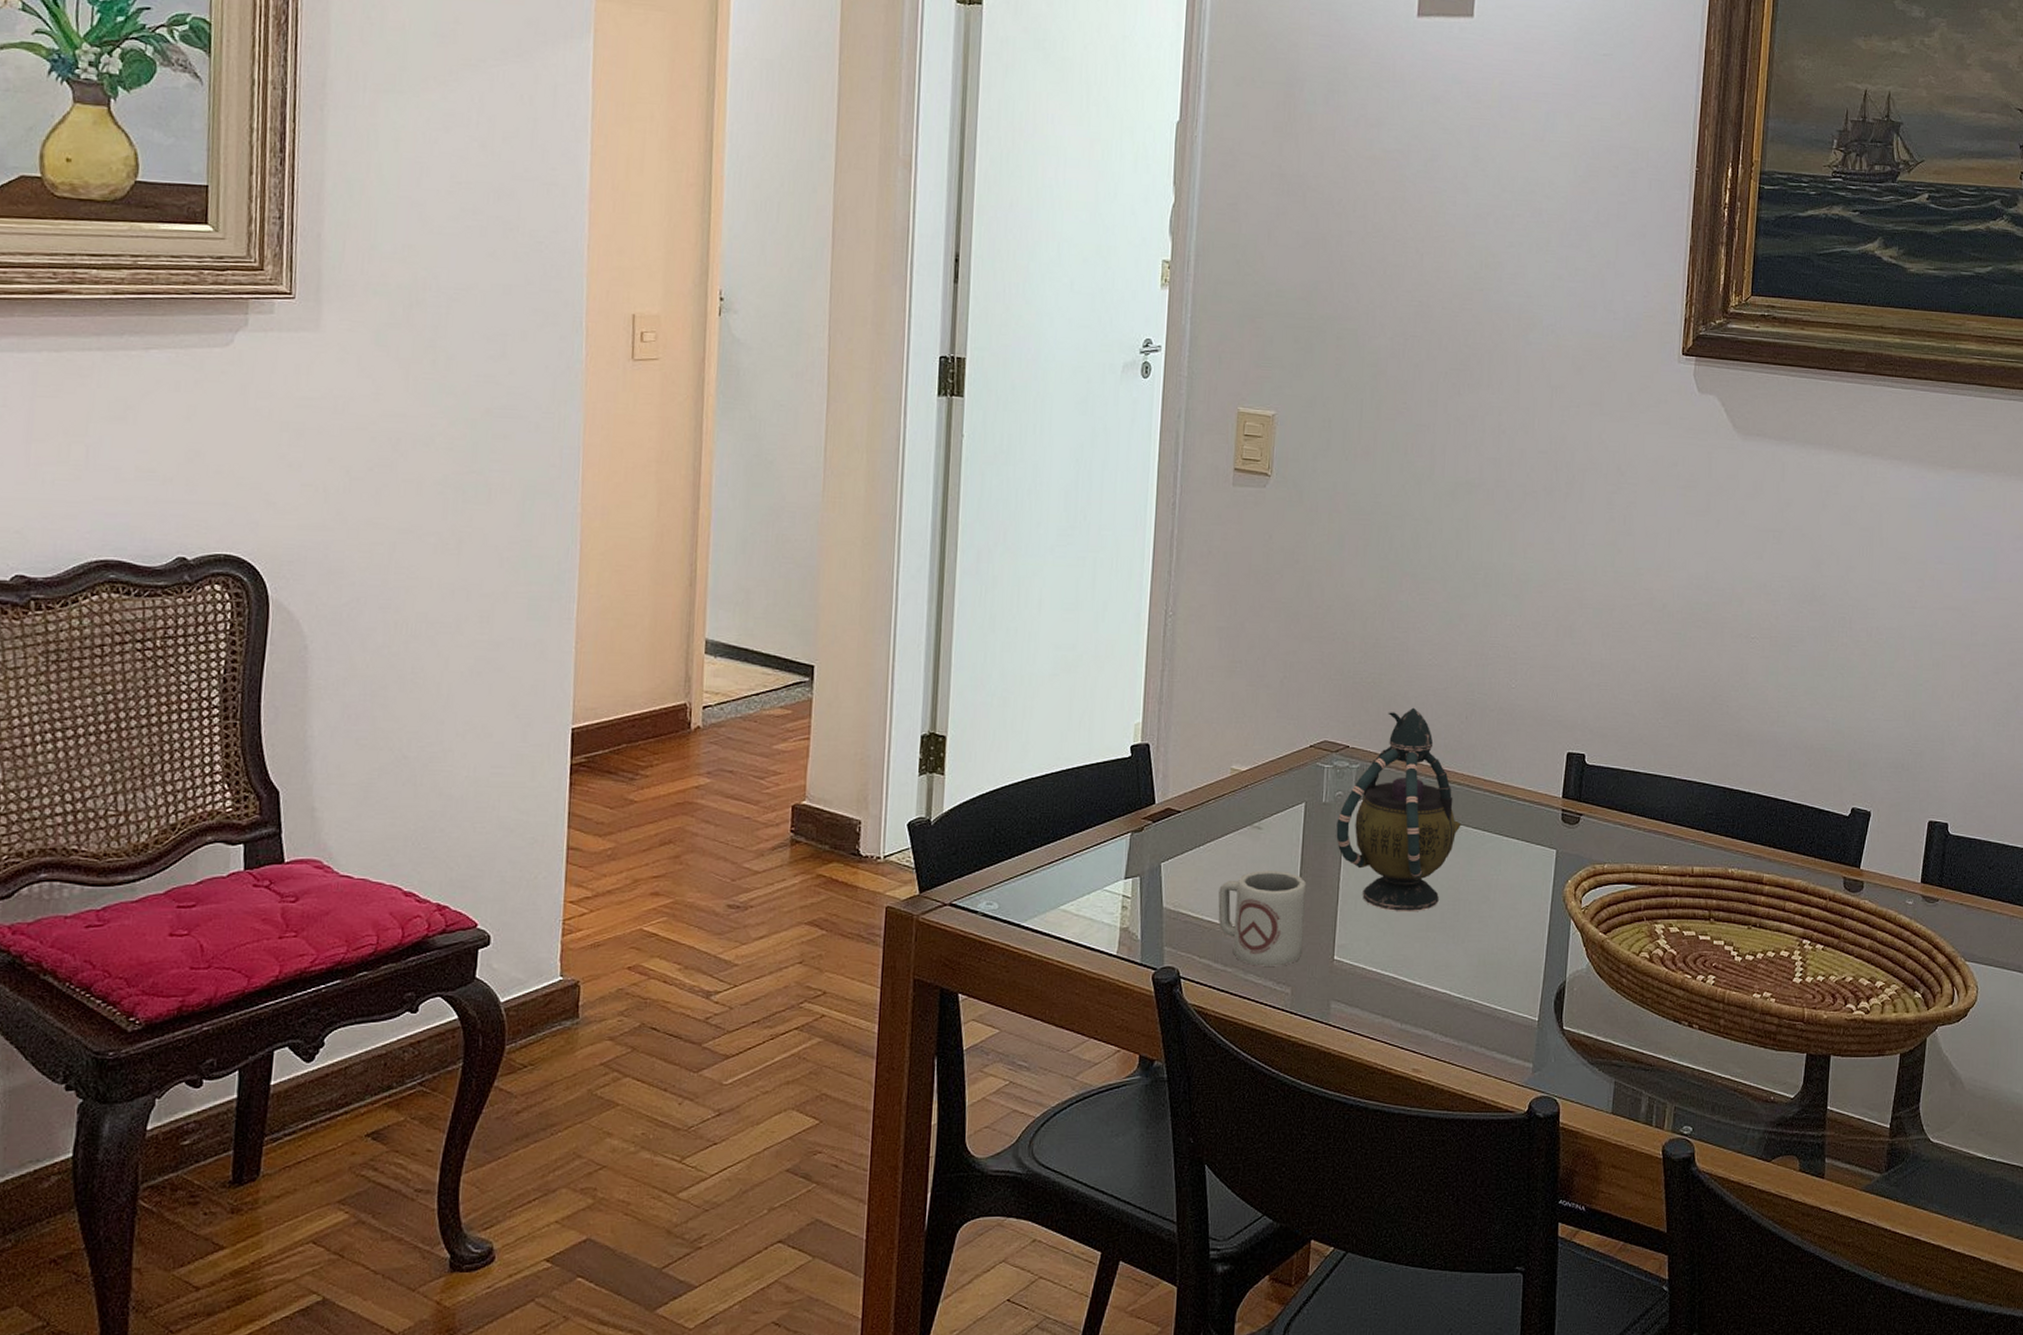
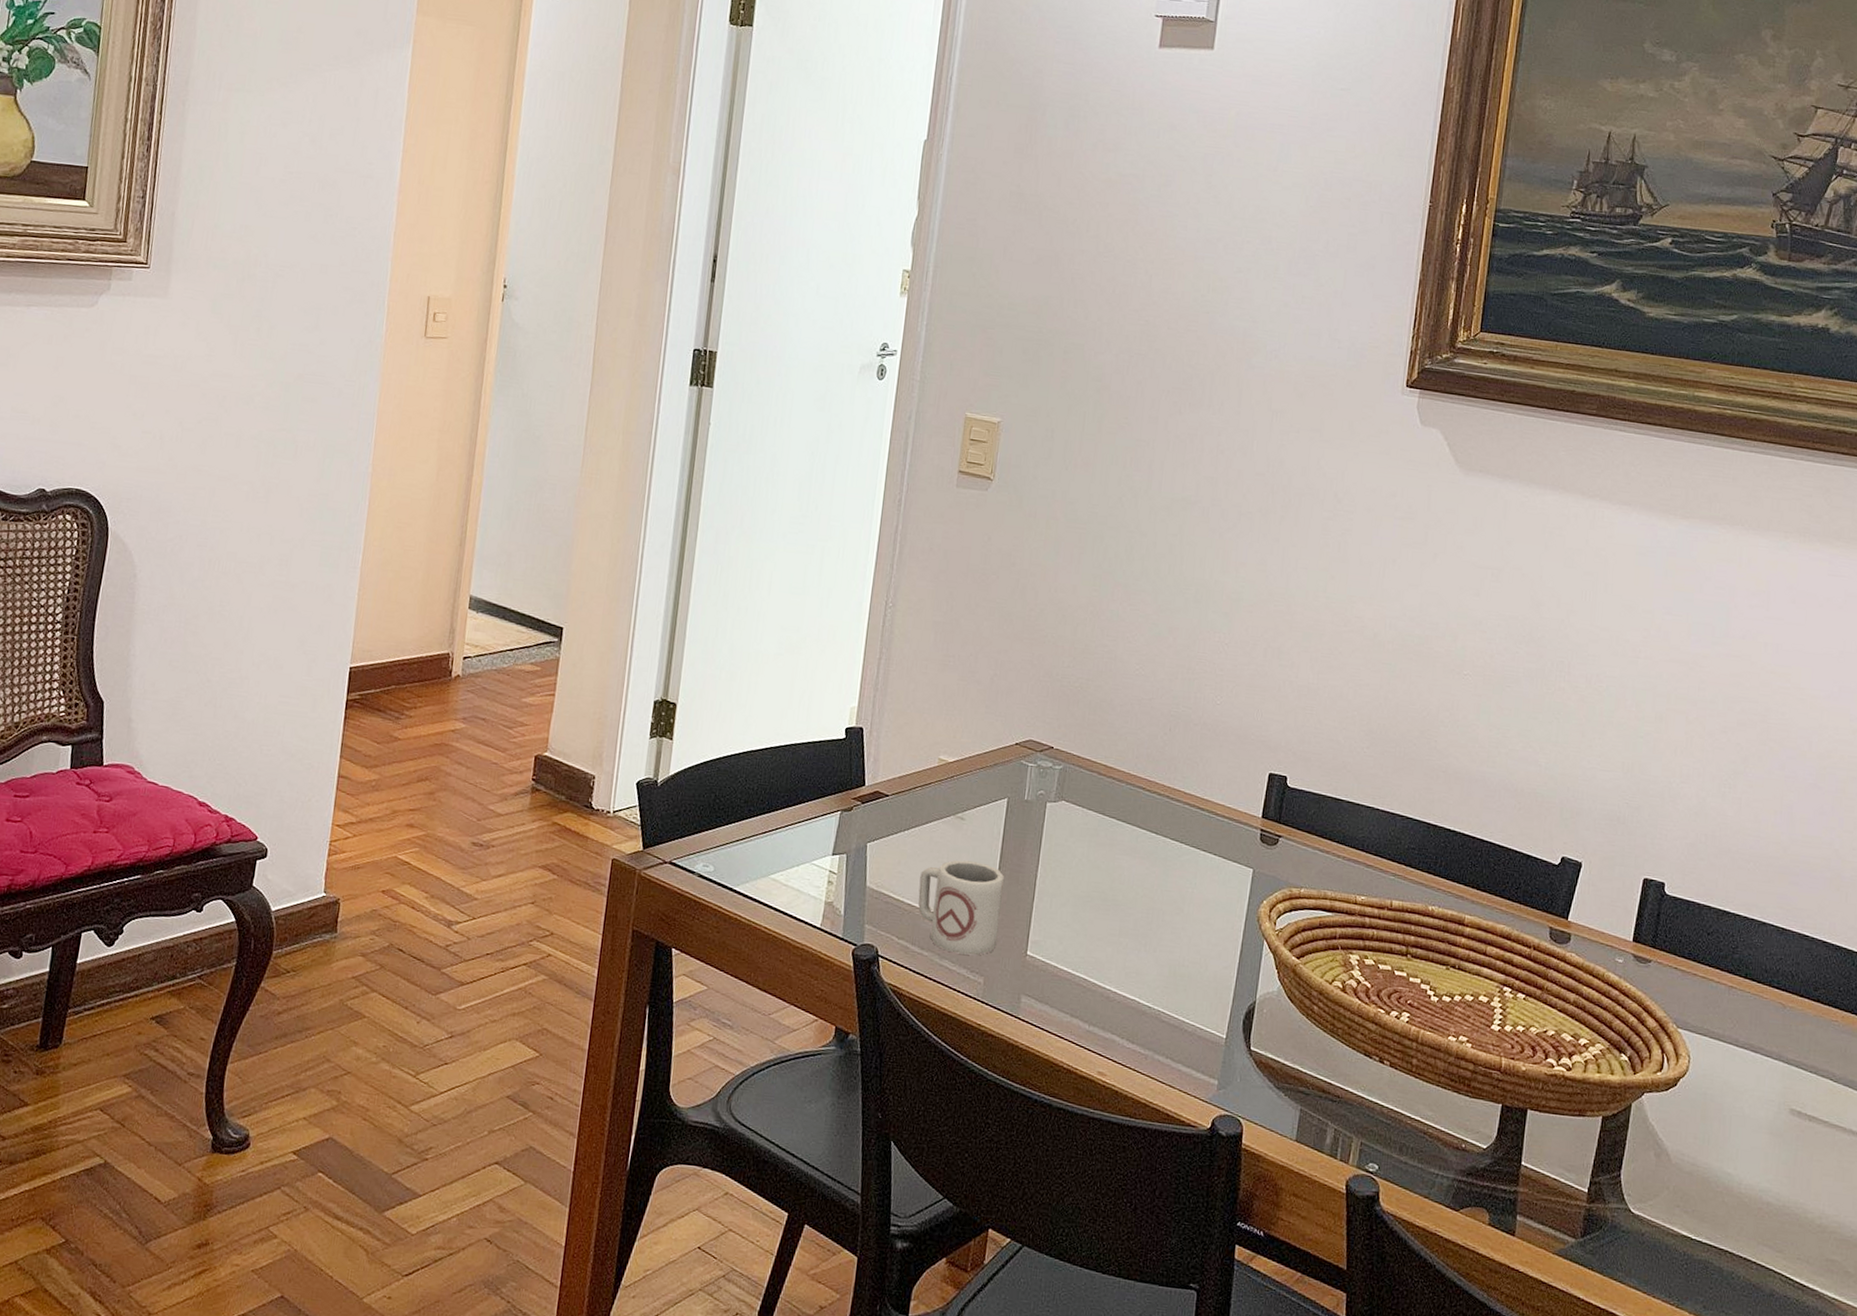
teapot: present [1336,707,1461,911] -> none [1035,715,1159,916]

